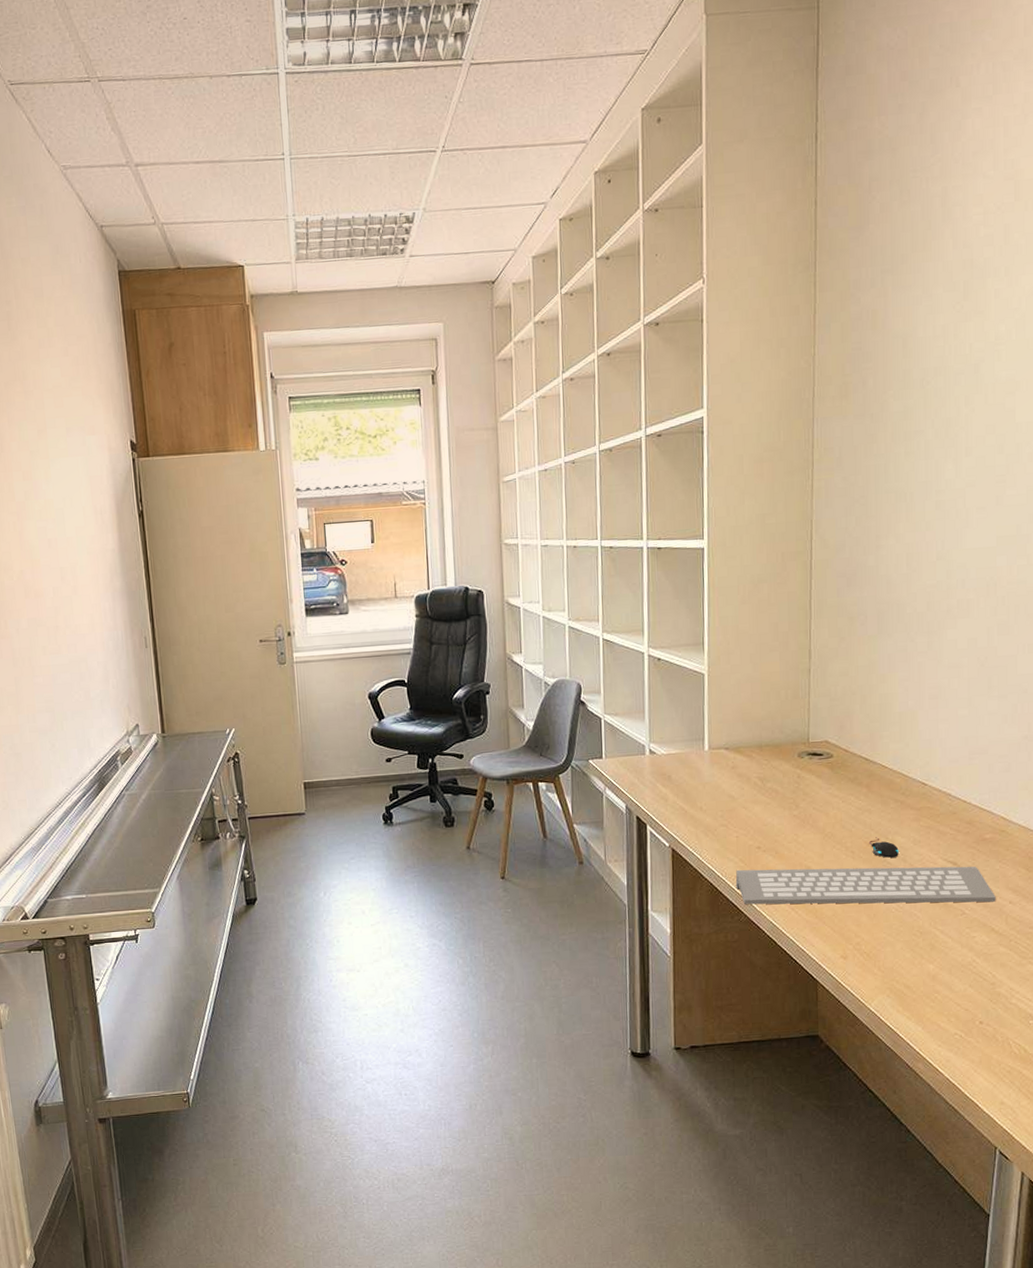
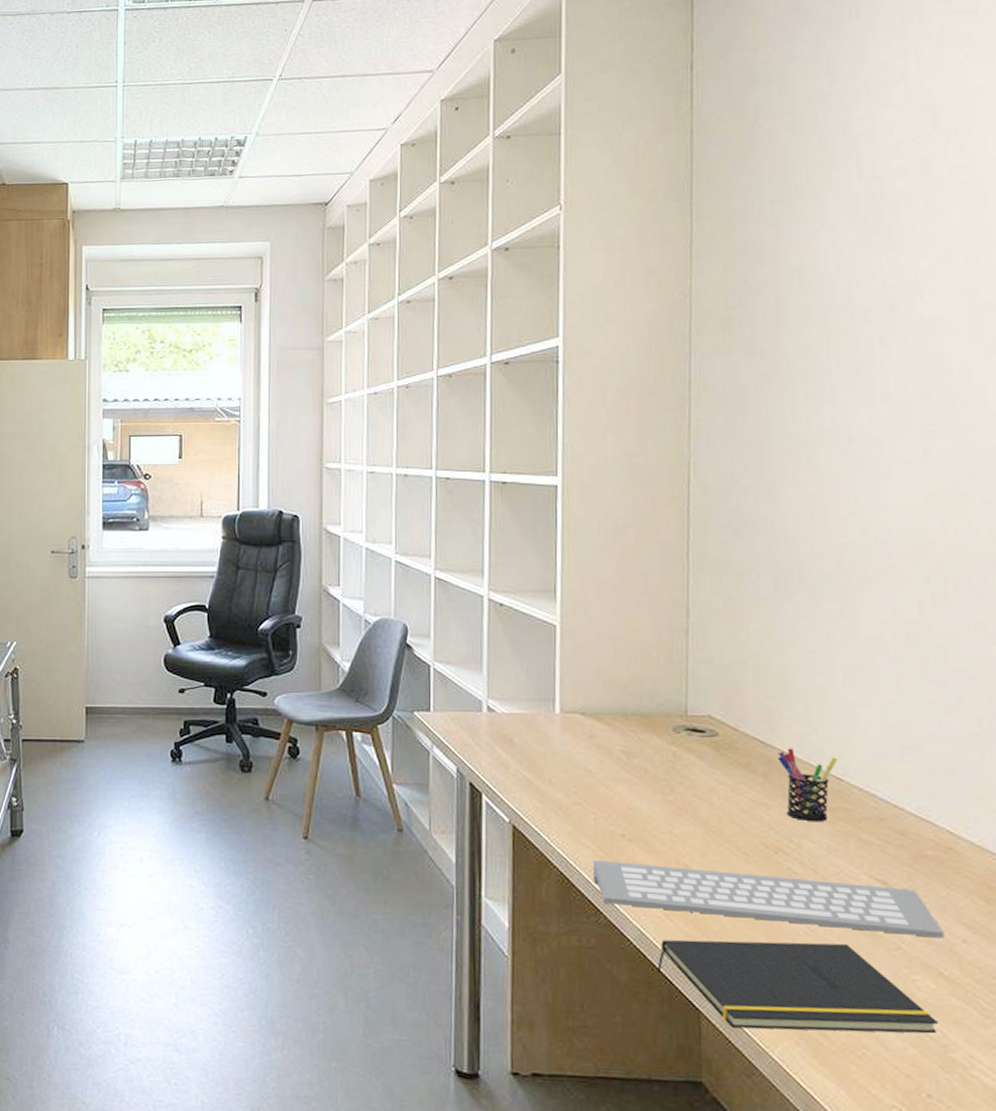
notepad: none [785,914,989,990] -> present [657,939,938,1034]
mouse: present [869,837,899,858] -> none [768,838,808,866]
pen holder: none [878,762,923,821] -> present [777,748,838,821]

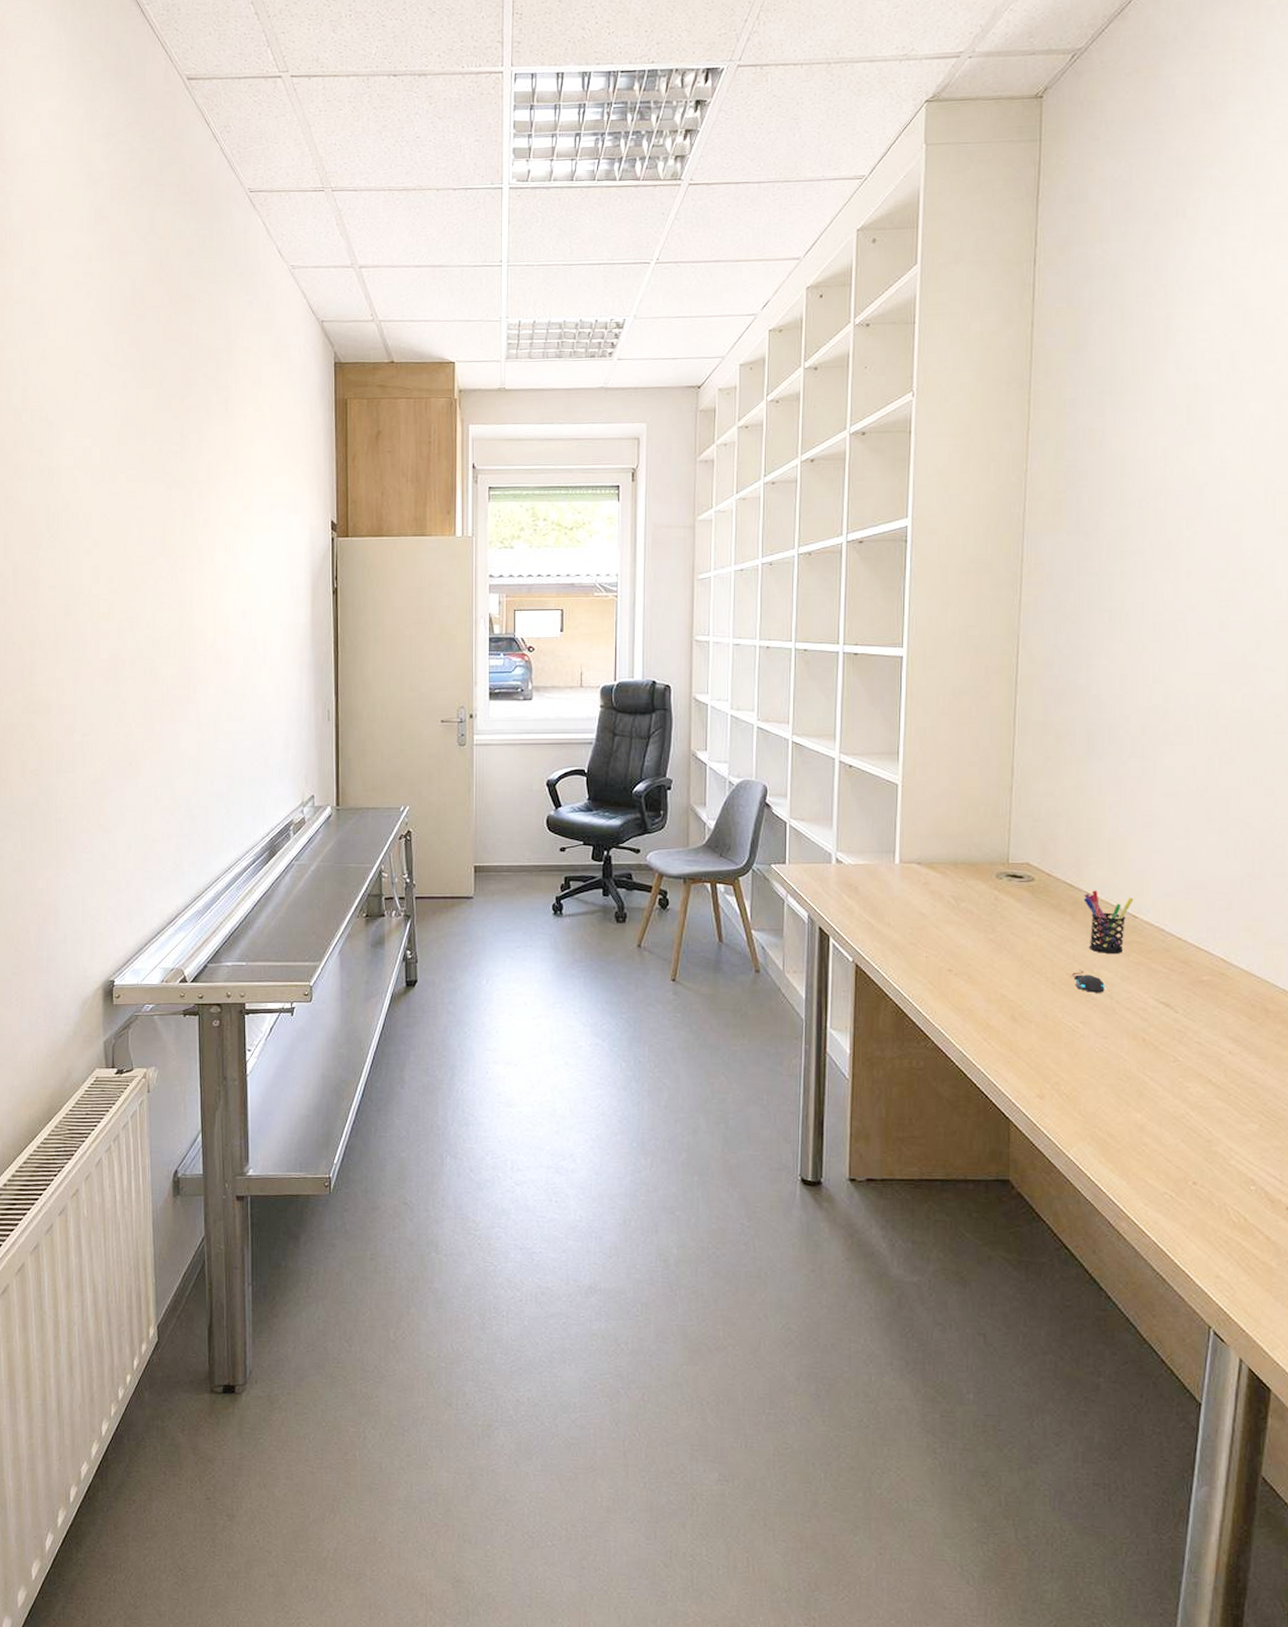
computer keyboard: present [592,859,944,938] -> none [923,992,1213,1051]
notepad: present [657,939,938,1034] -> none [975,1057,1205,1133]
mouse: none [768,838,808,866] -> present [1072,969,1105,993]

